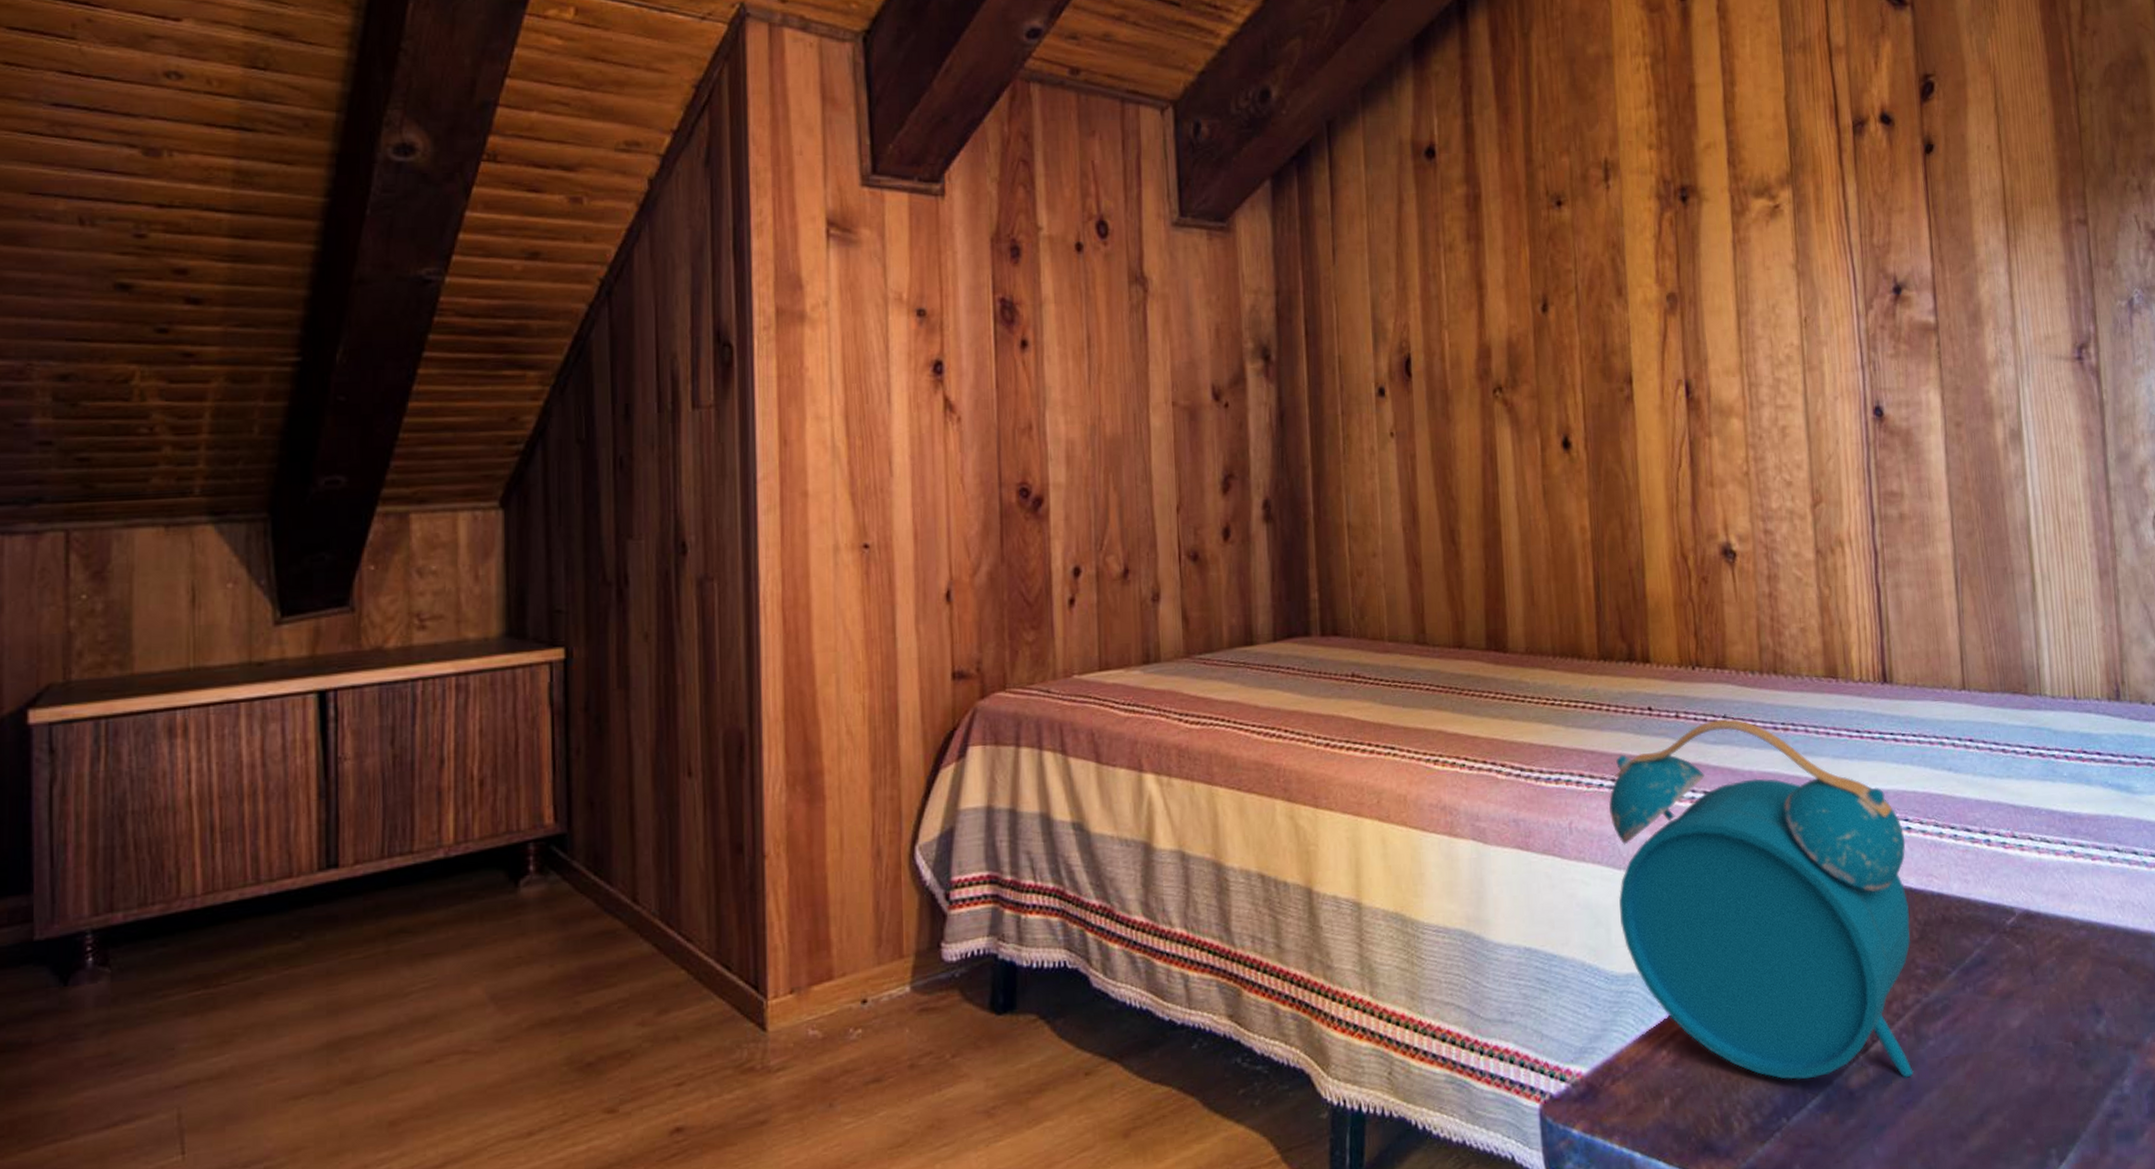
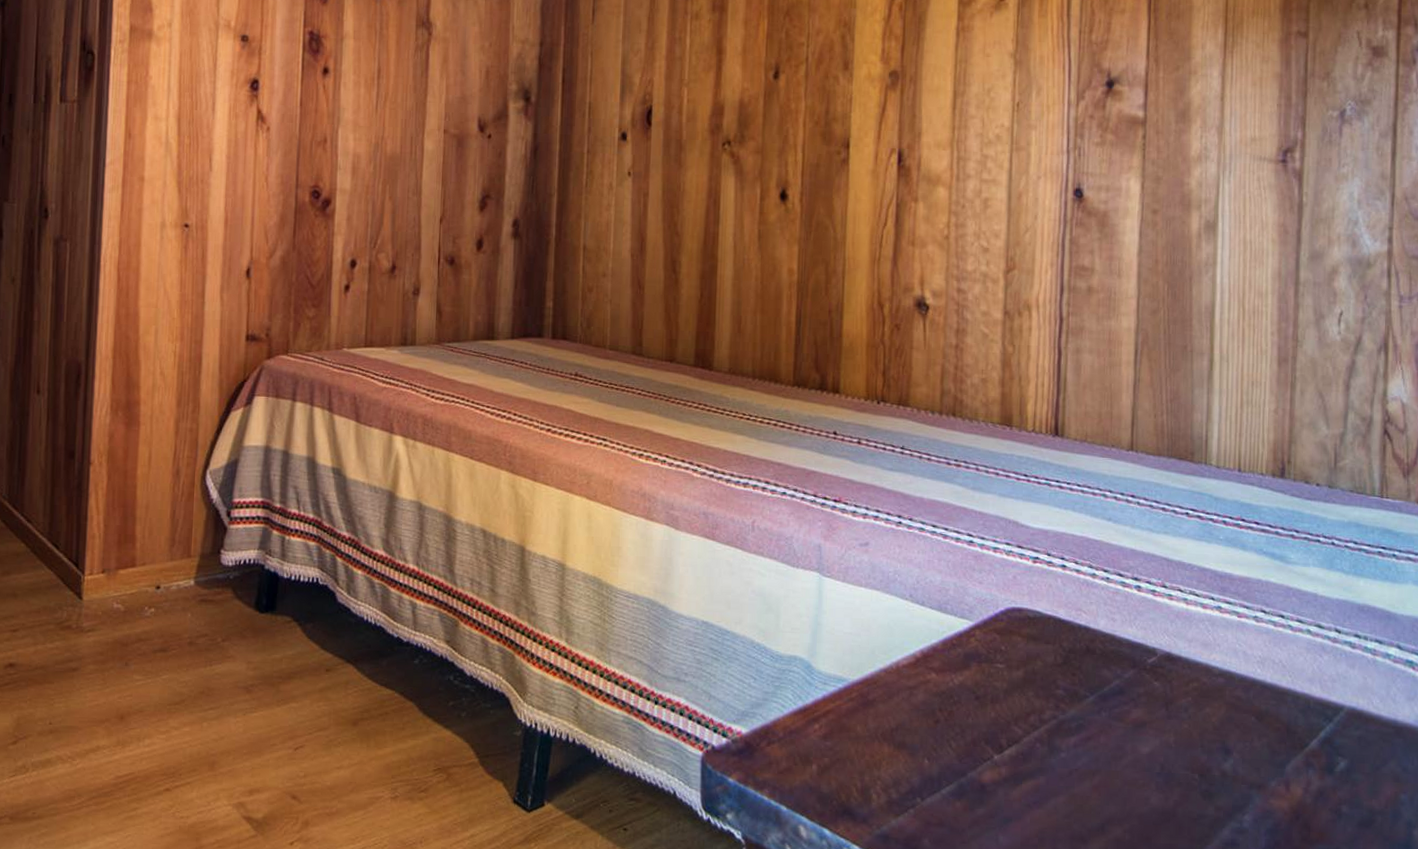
alarm clock: present [1609,718,1914,1080] -> none [789,449,1059,782]

